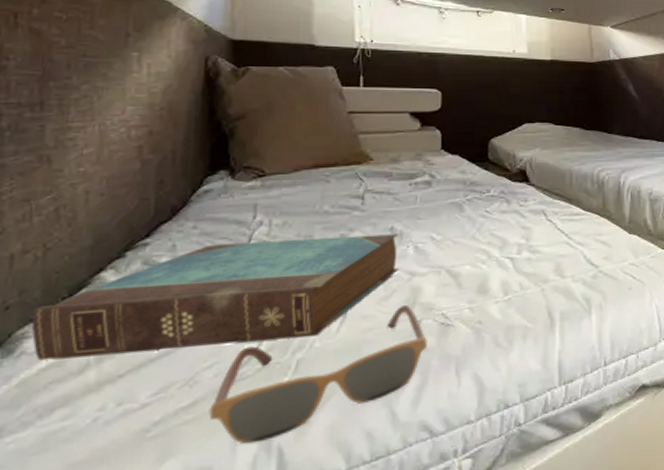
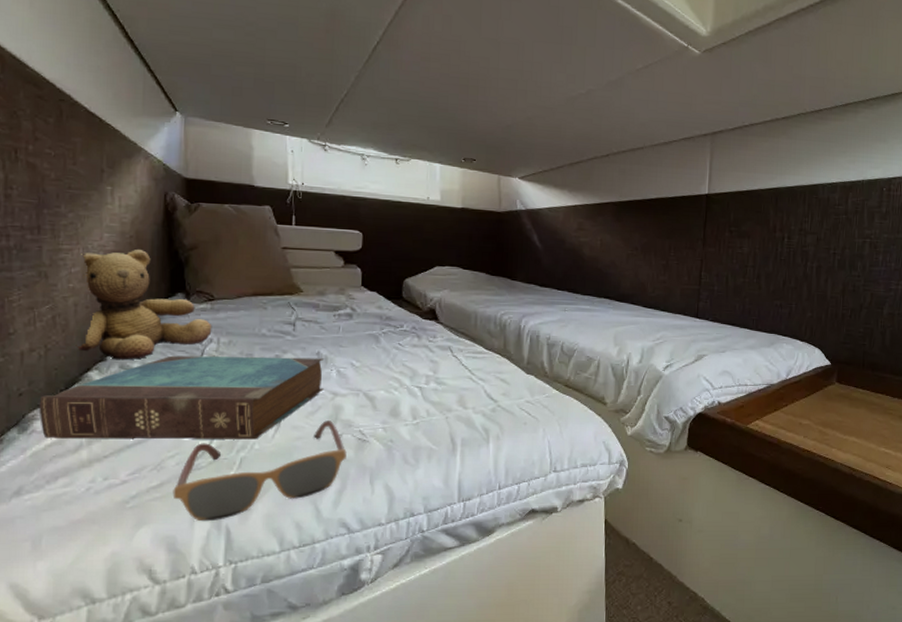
teddy bear: none [85,122,263,256] -> present [76,248,212,361]

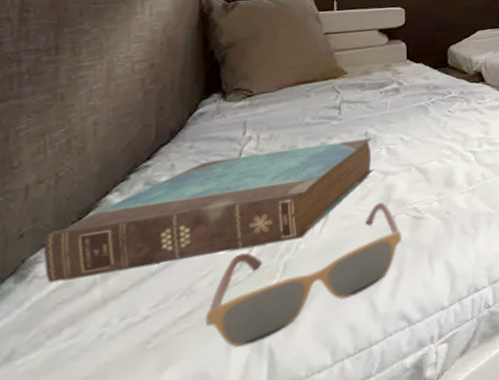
teddy bear: present [76,248,212,361] -> none [93,54,251,178]

